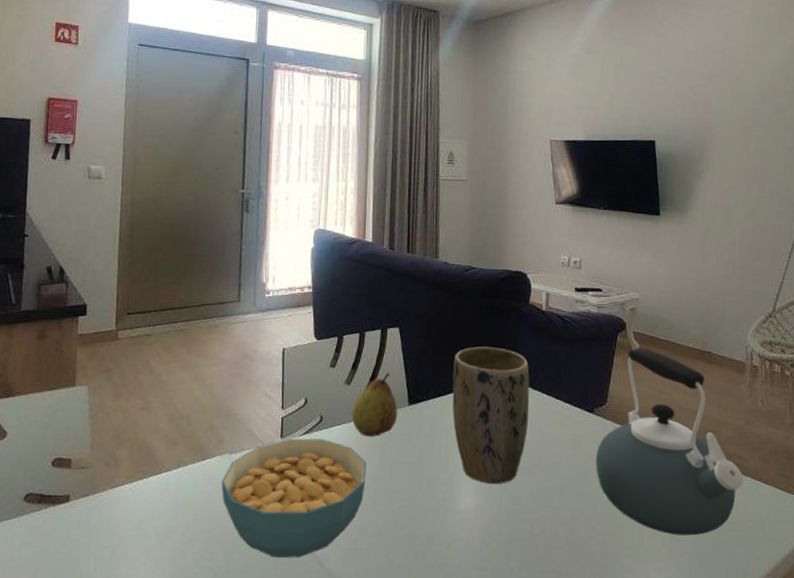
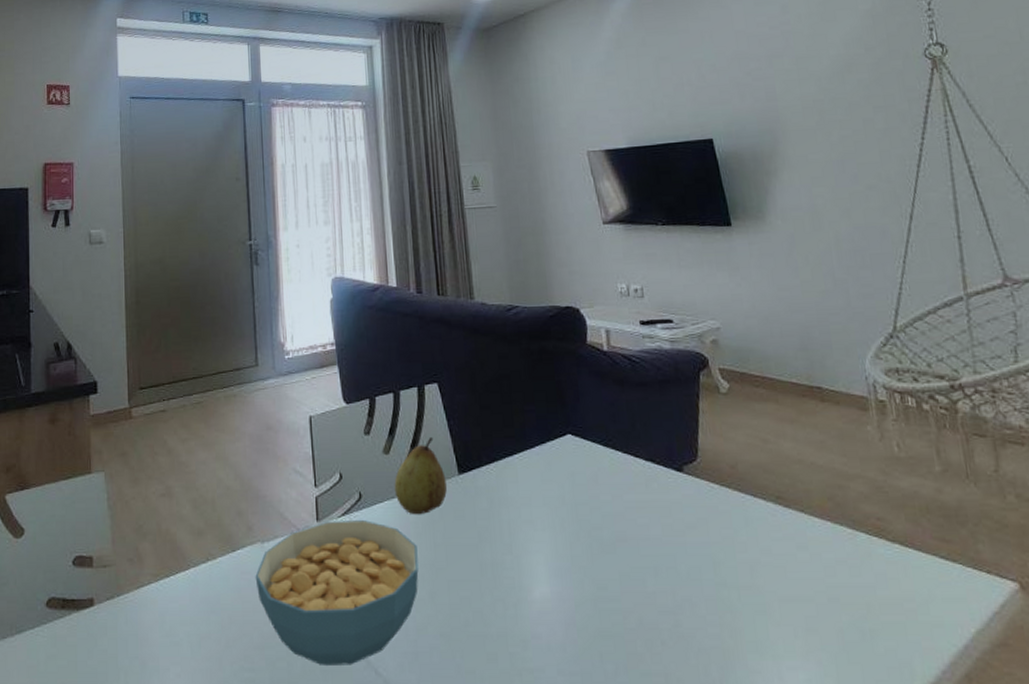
plant pot: present [452,347,530,484] -> none [505,399,605,565]
kettle: present [596,348,744,536] -> none [693,387,890,623]

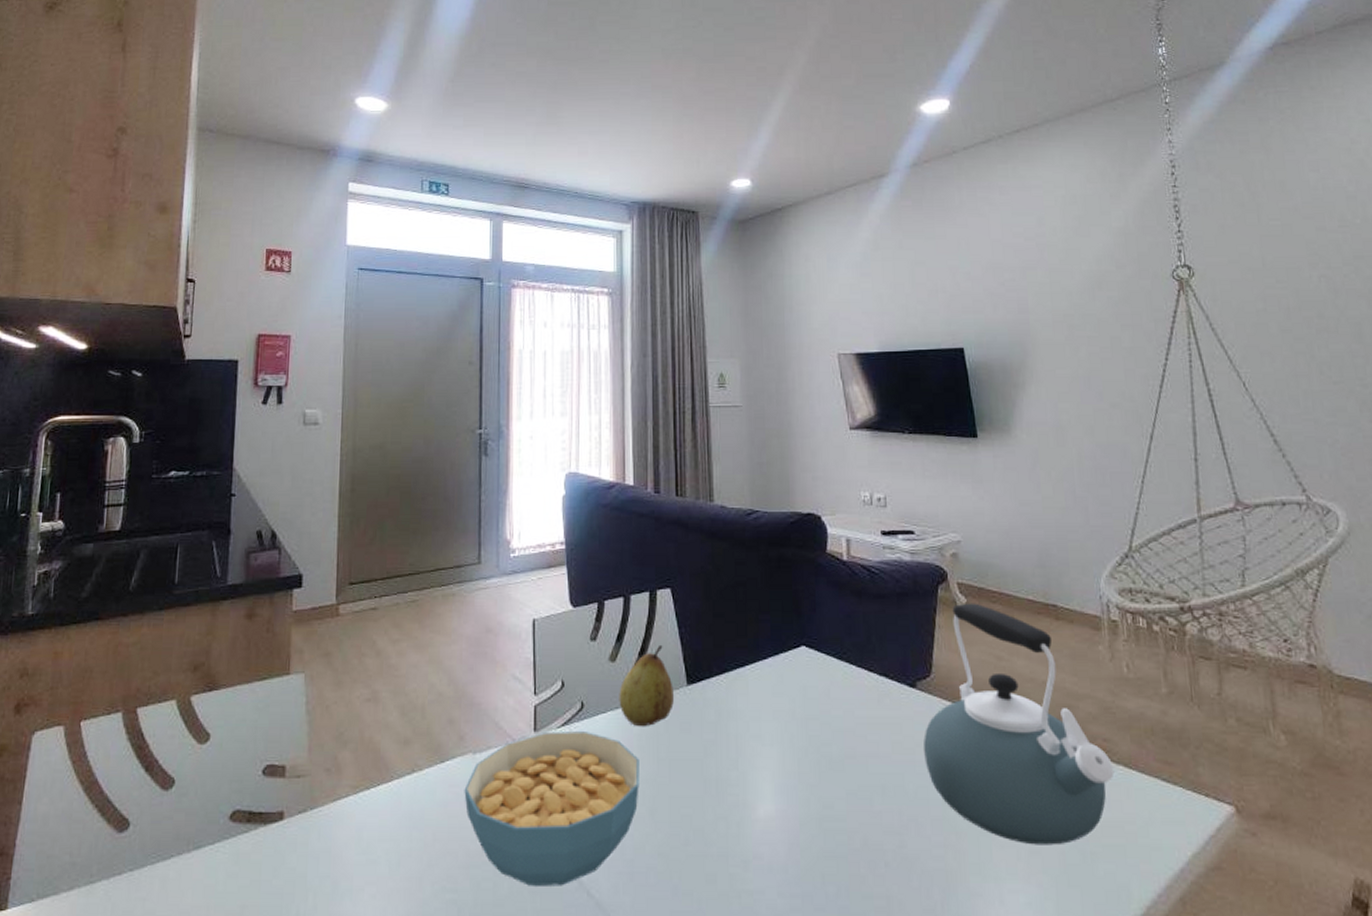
kettle: none [693,387,890,623] -> present [923,603,1115,845]

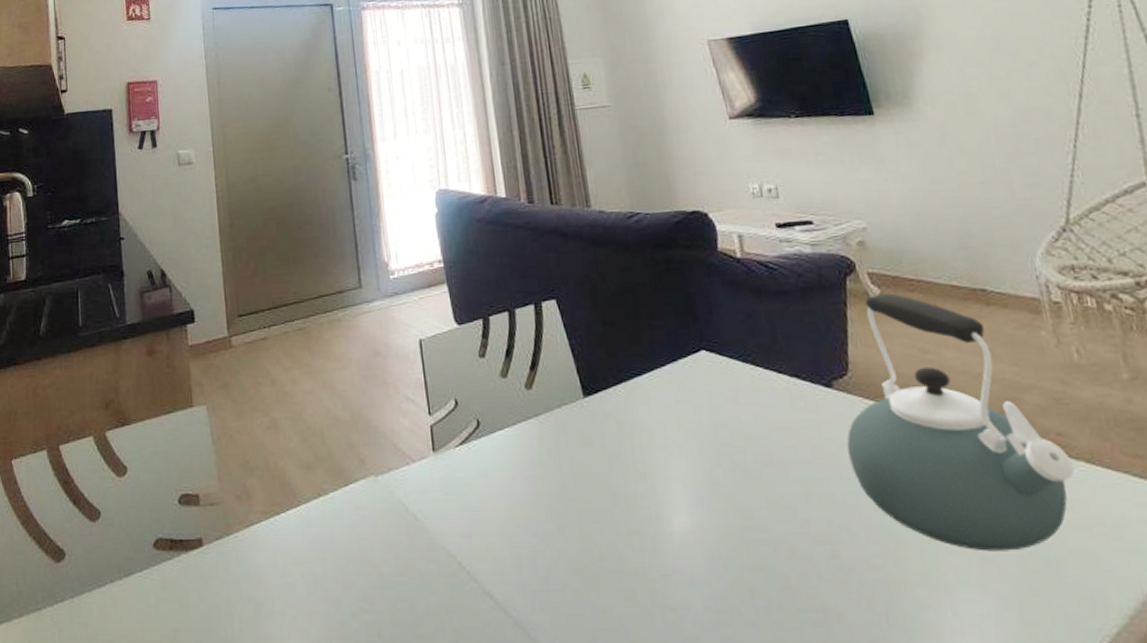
cereal bowl: present [464,731,639,886] -> none [370,449,546,605]
fruit: present [619,644,675,727] -> none [514,357,573,443]

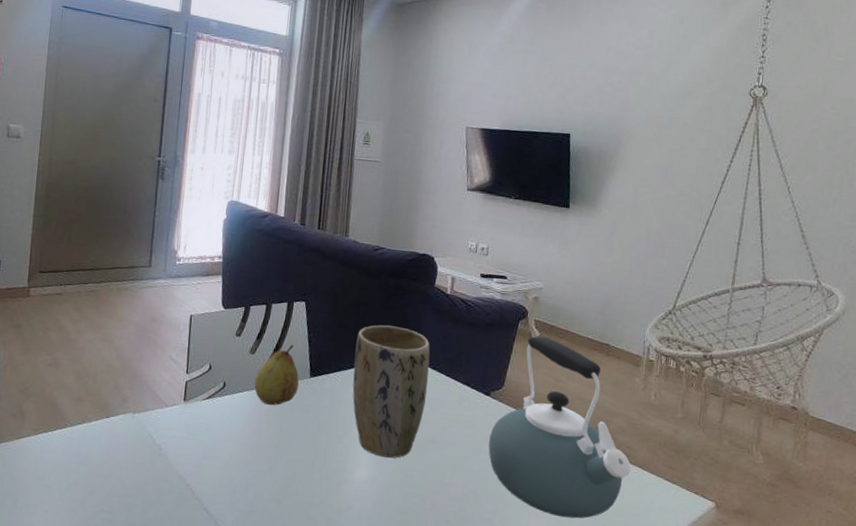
fruit: none [514,357,573,443] -> present [254,344,299,406]
plant pot: none [631,312,747,493] -> present [352,325,431,458]

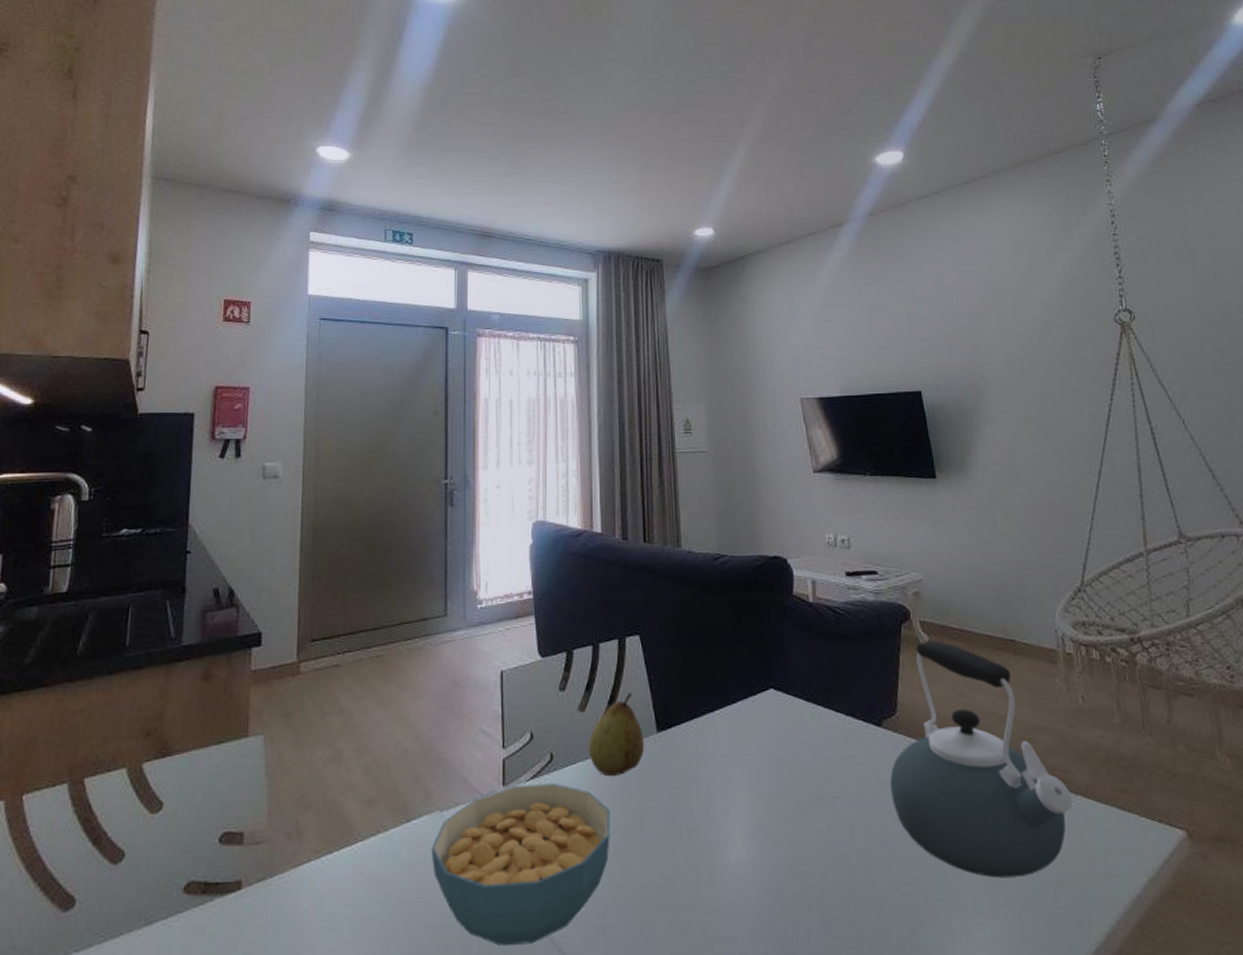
cereal bowl: none [123,402,266,516] -> present [431,784,610,946]
plant pot: present [352,325,431,458] -> none [708,652,804,827]

